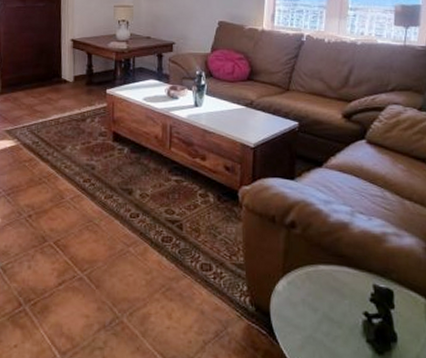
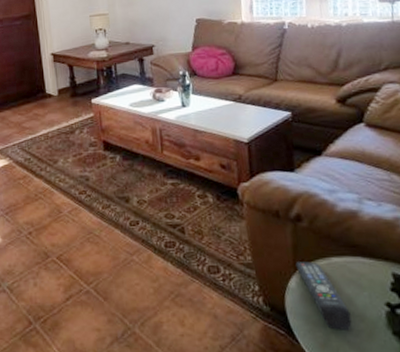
remote control: none [285,267,330,335] -> present [296,261,352,330]

